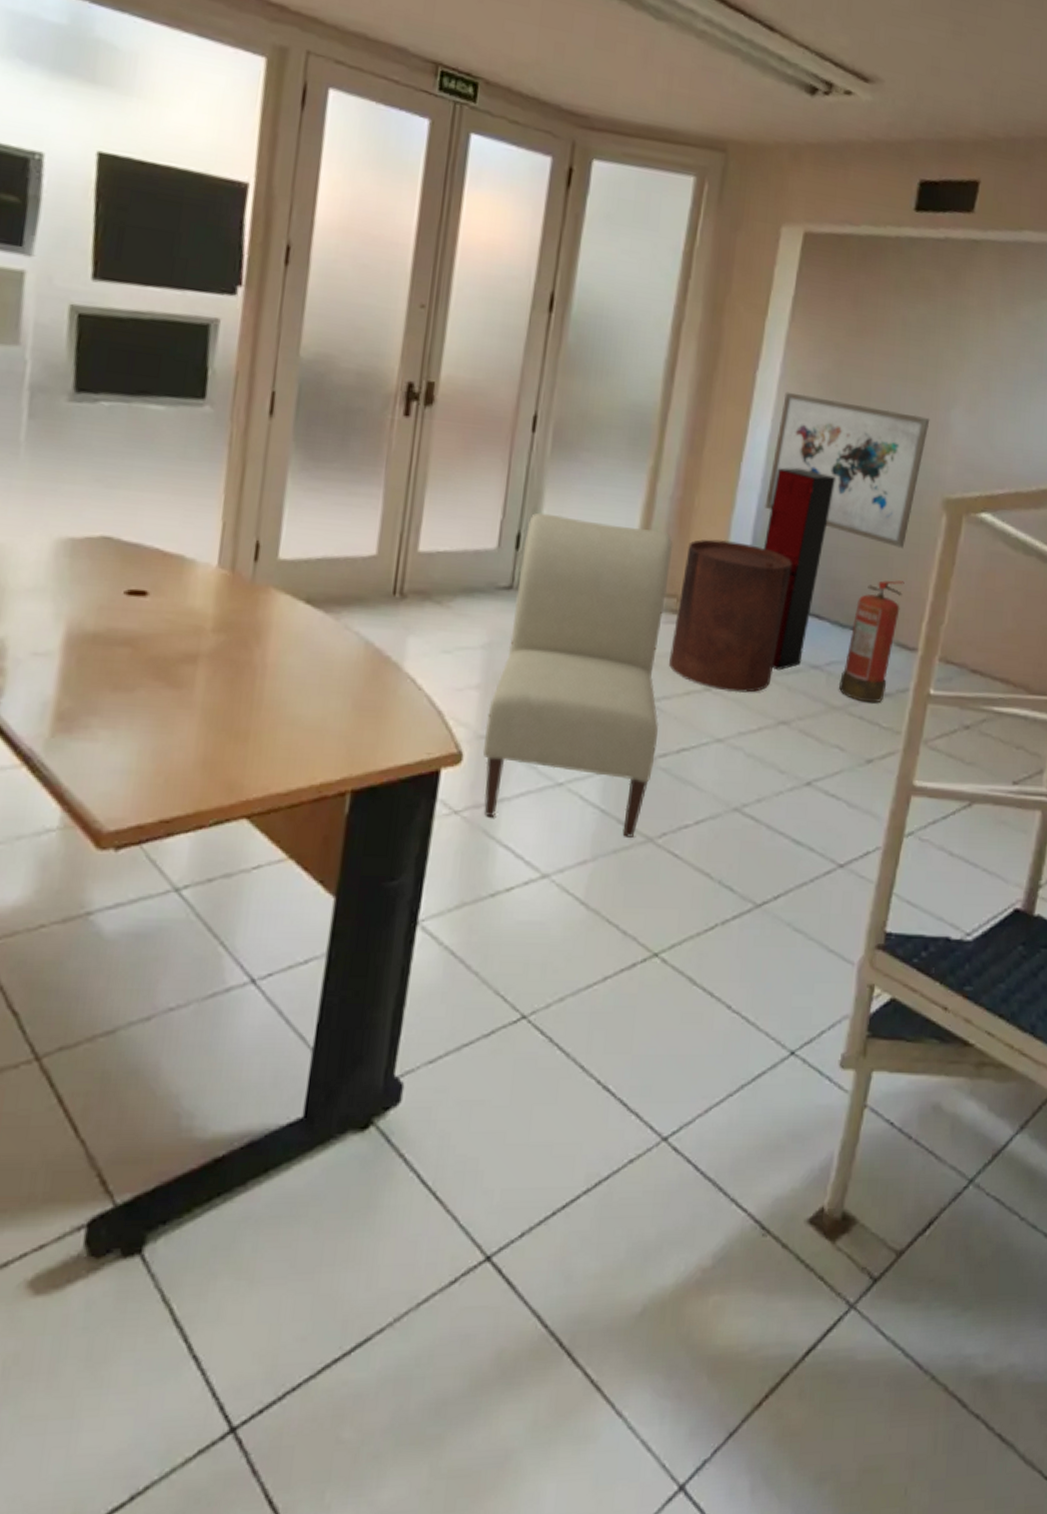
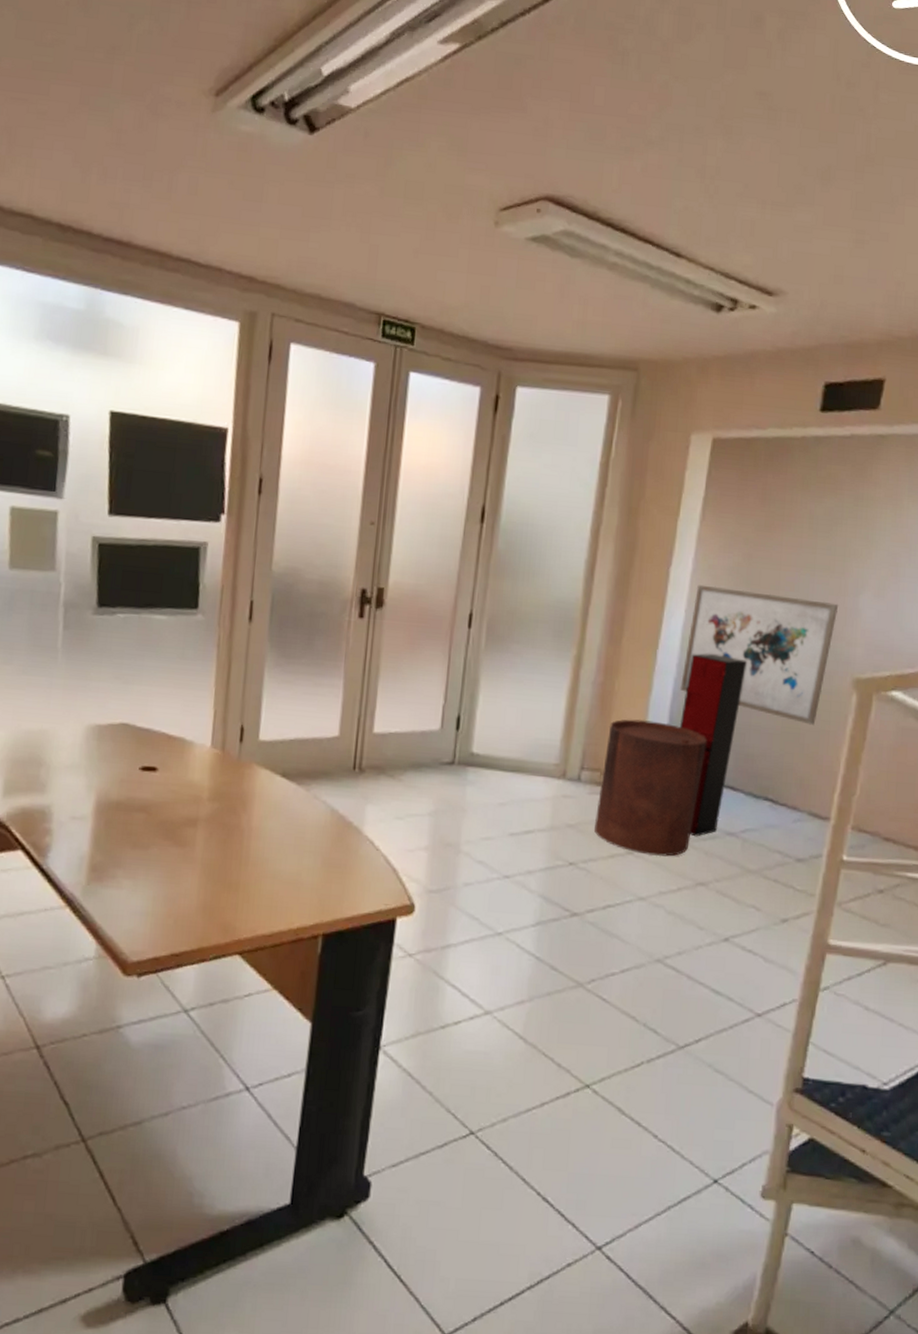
chair: present [482,512,673,837] -> none [431,698,596,982]
fire extinguisher: present [838,580,905,703] -> none [753,755,816,868]

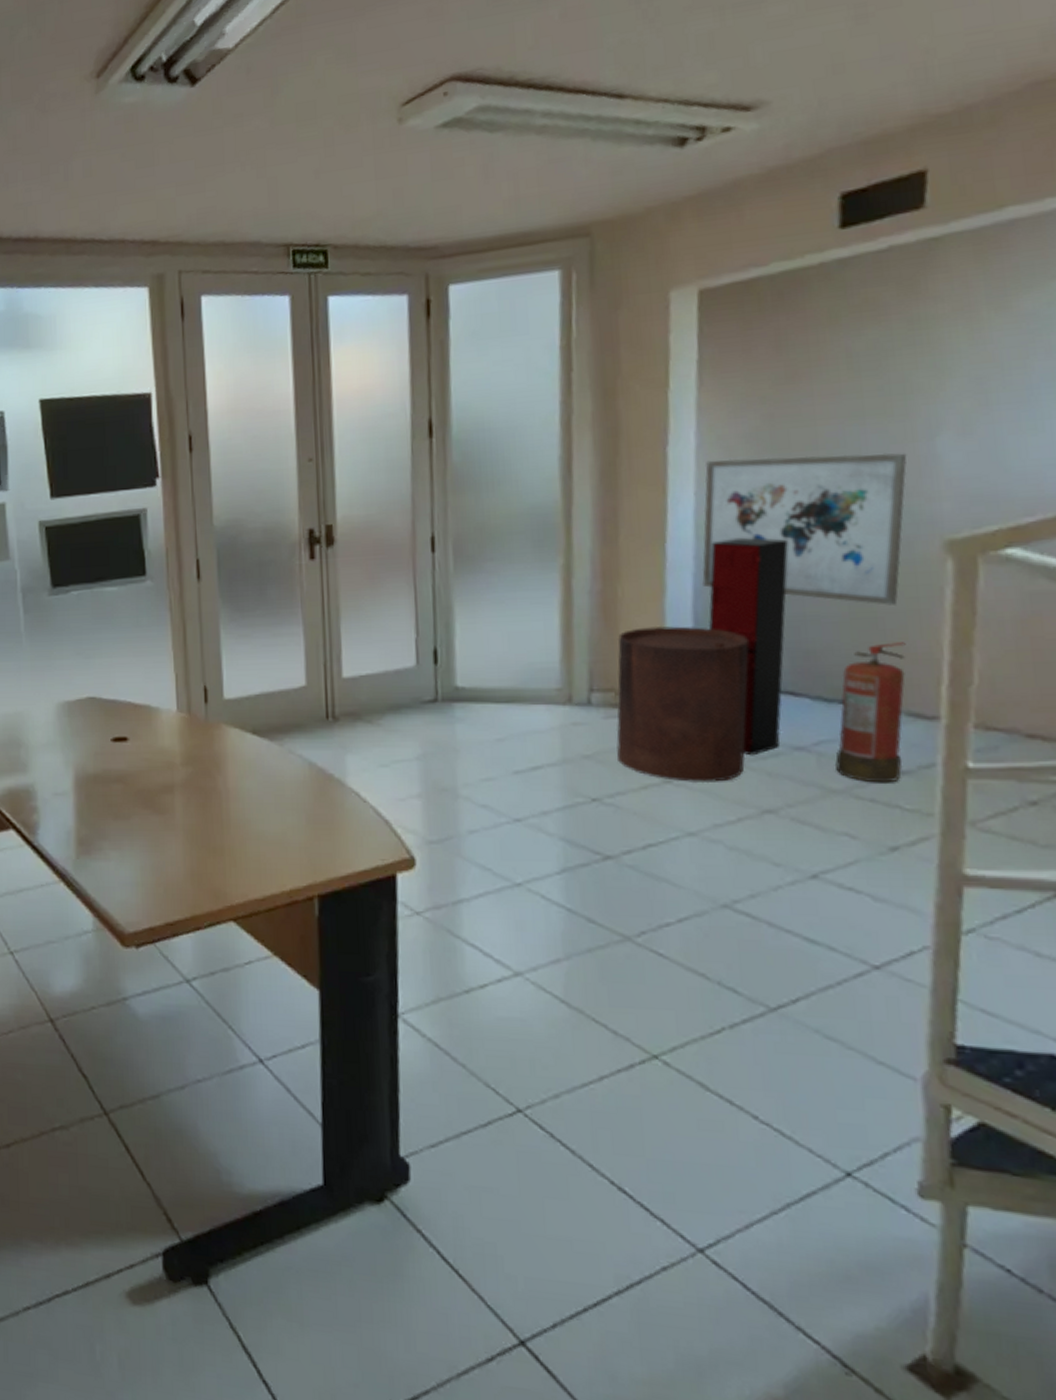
fire extinguisher: none [753,755,816,868] -> present [834,642,906,783]

